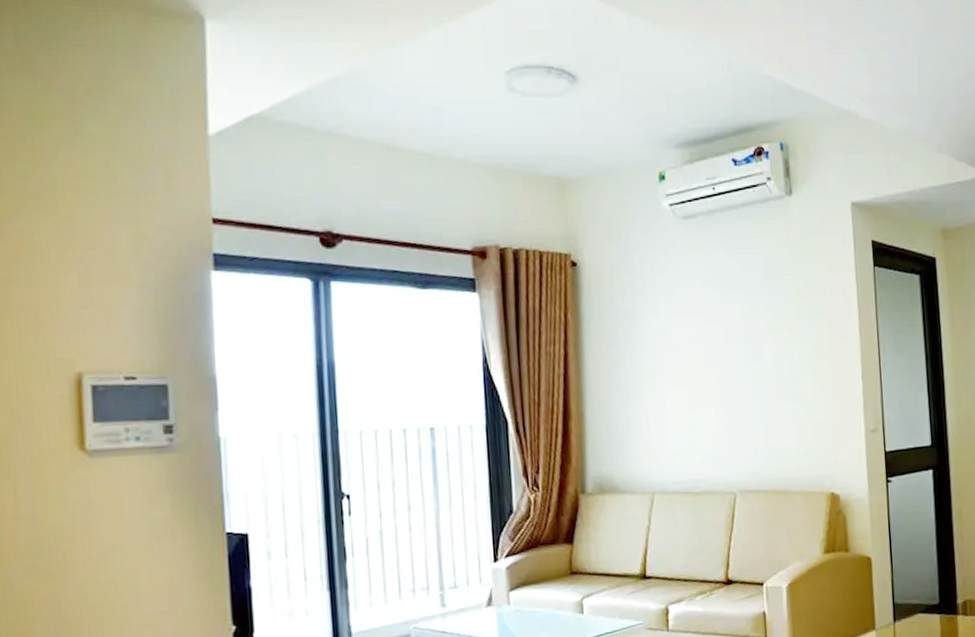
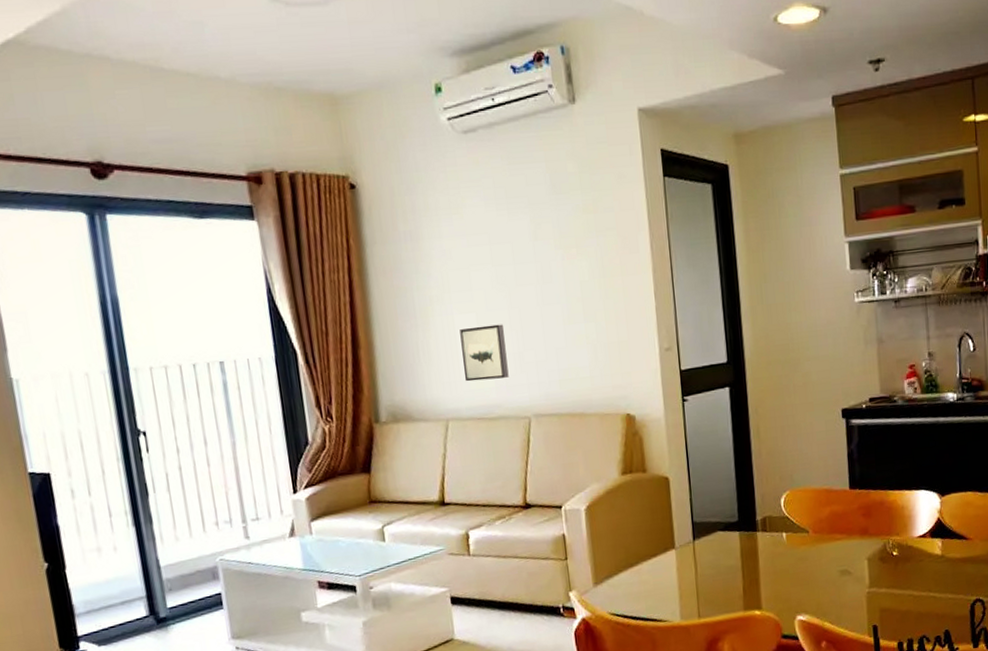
wall art: none [670,400,717,456] -> present [460,324,509,382]

